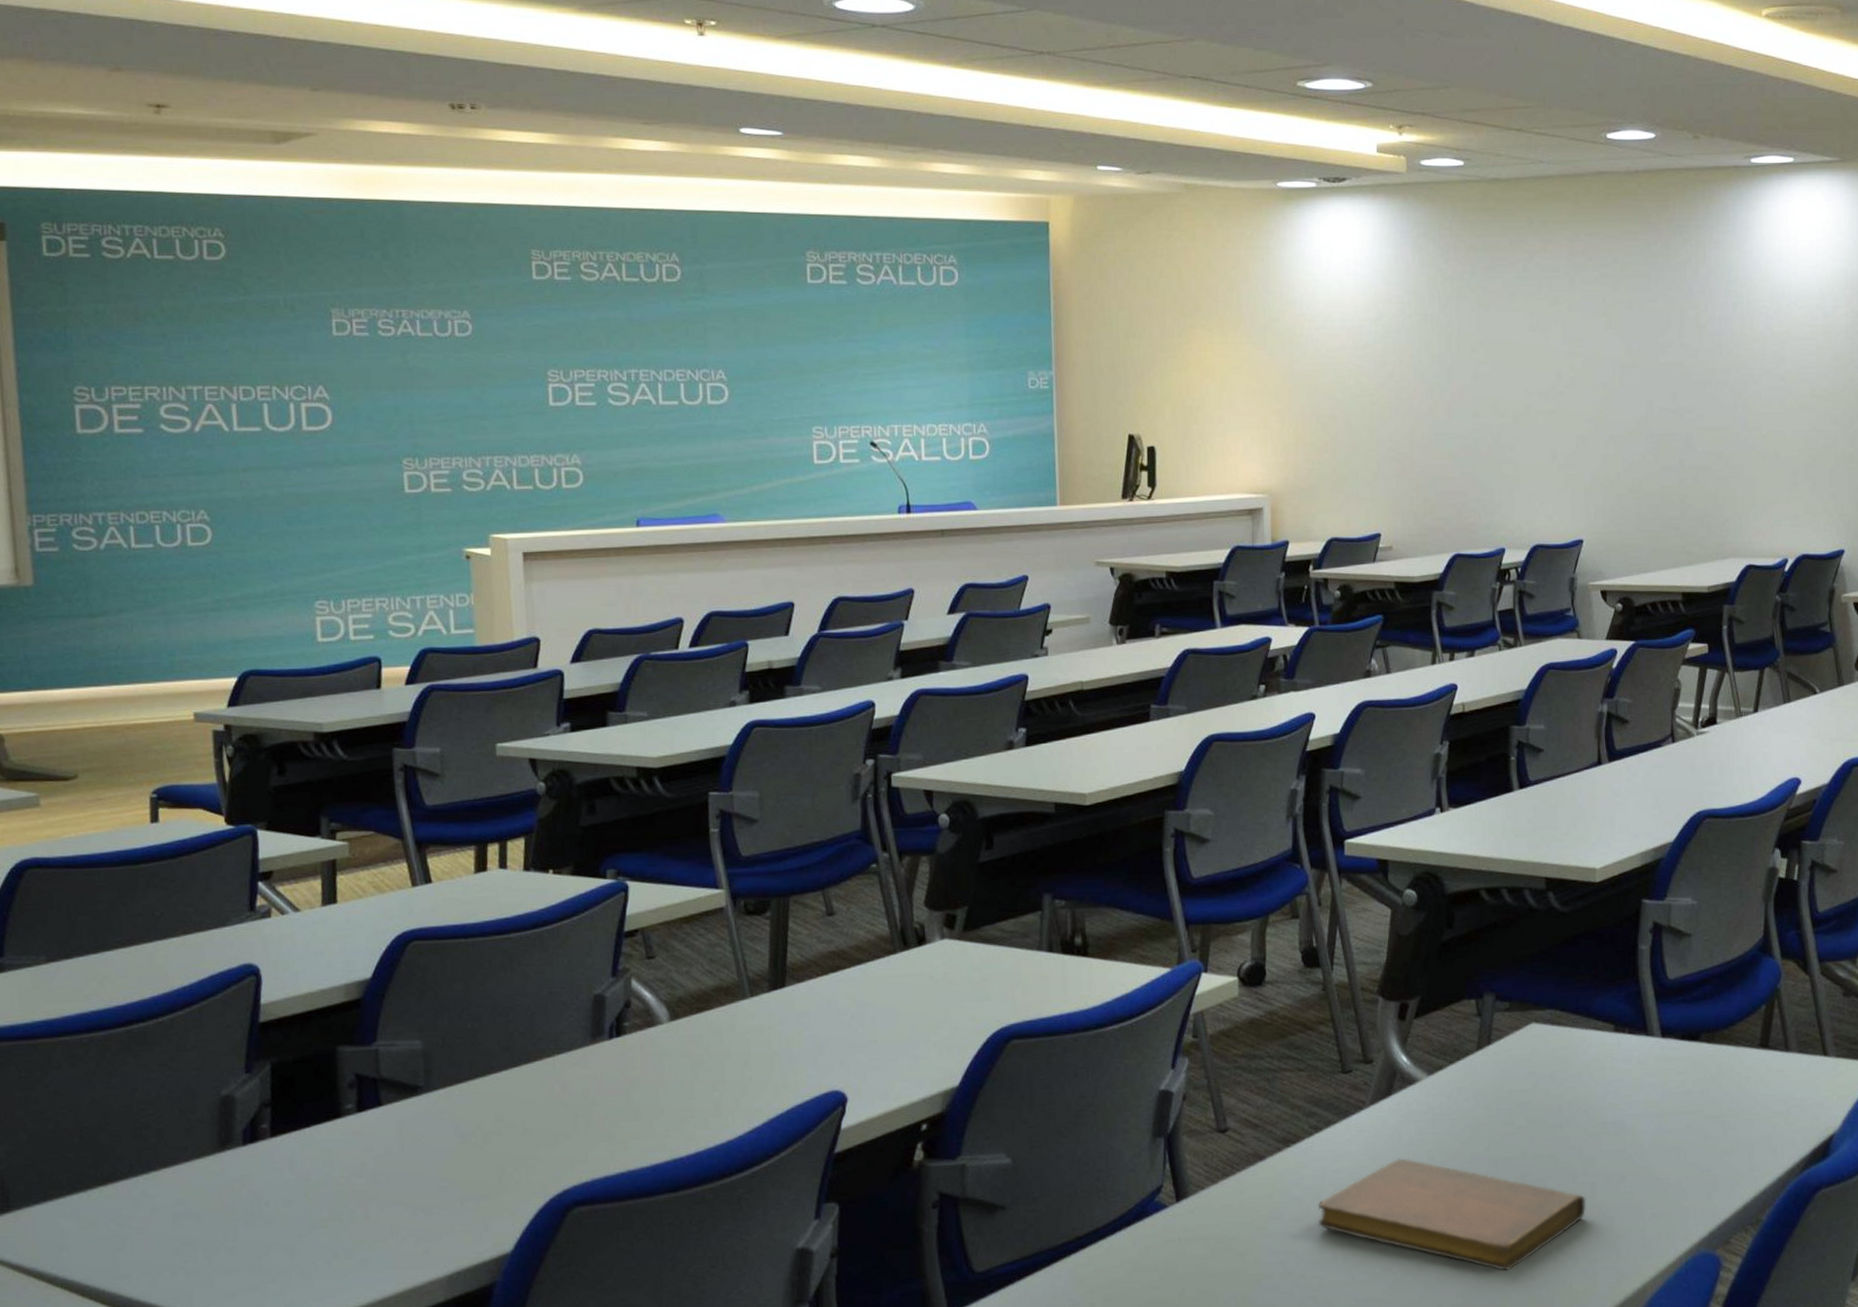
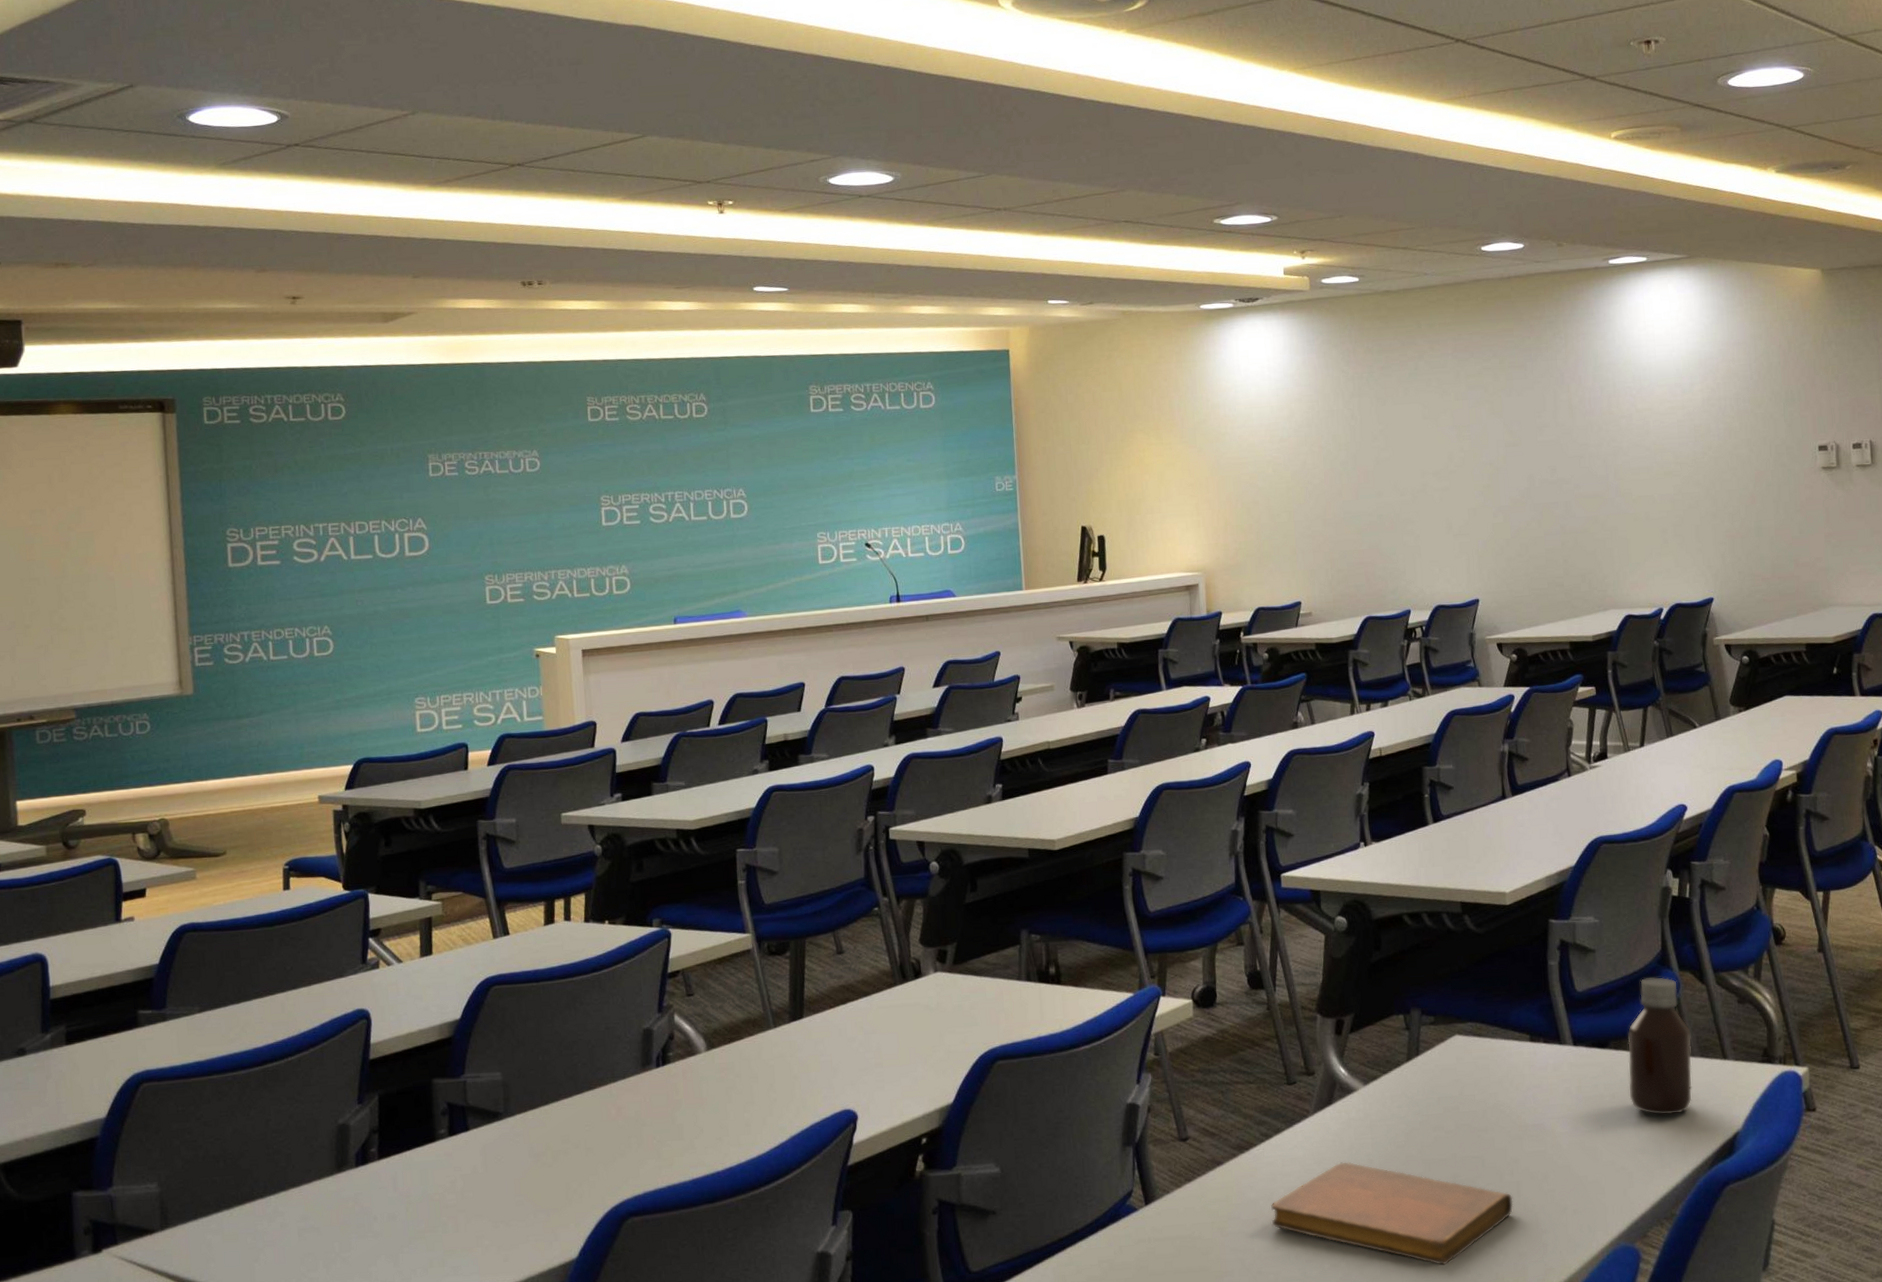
bottle: none [1719,965,1790,1114] -> present [1628,977,1692,1115]

